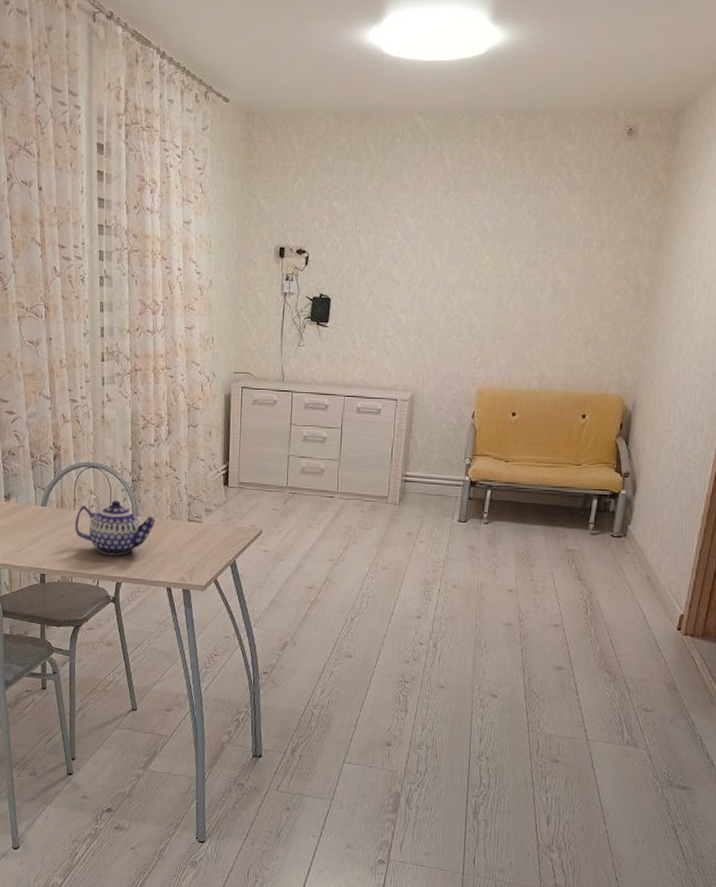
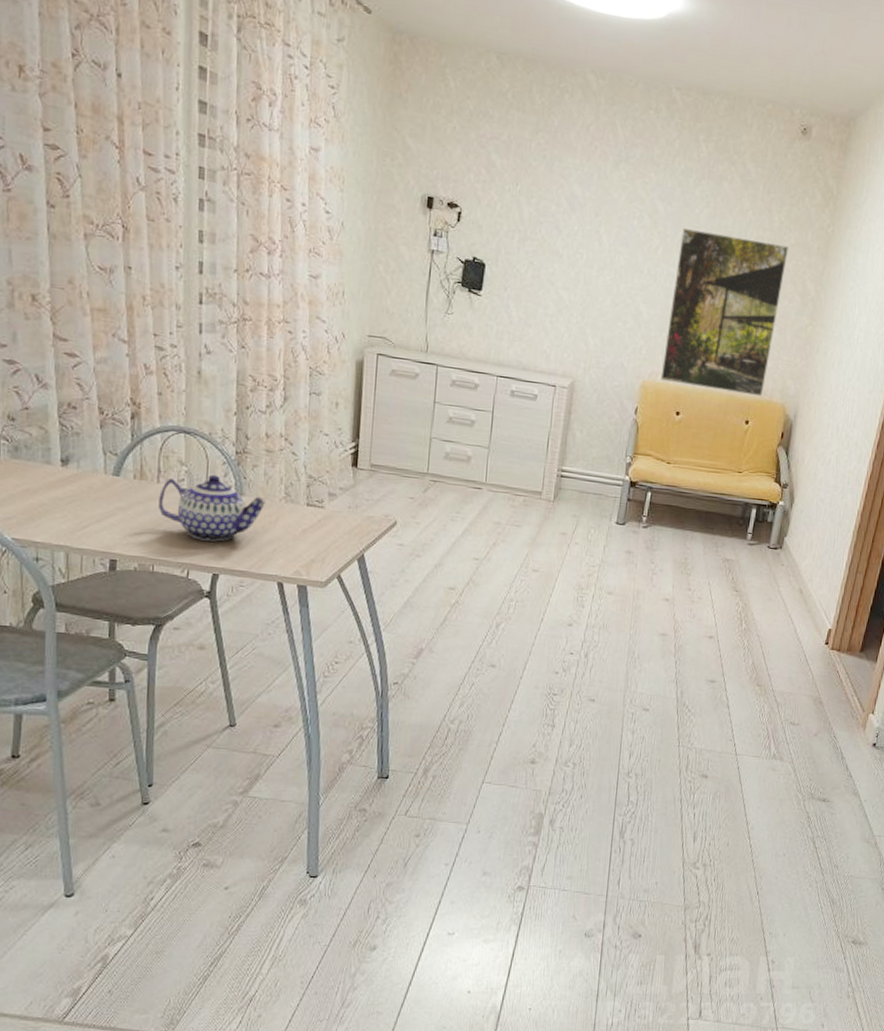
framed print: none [495,240,620,391] -> present [660,227,790,397]

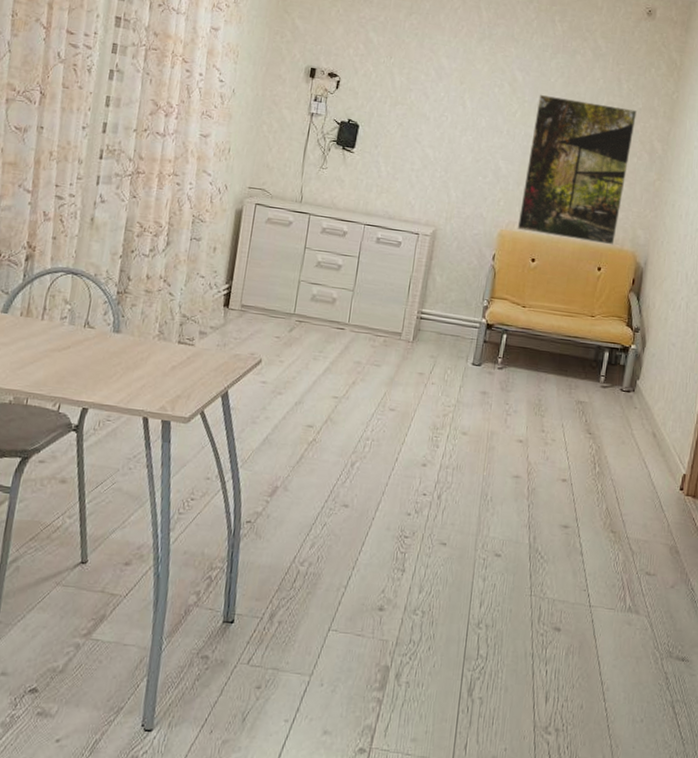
teapot: present [159,474,265,542] -> none [39,313,140,377]

